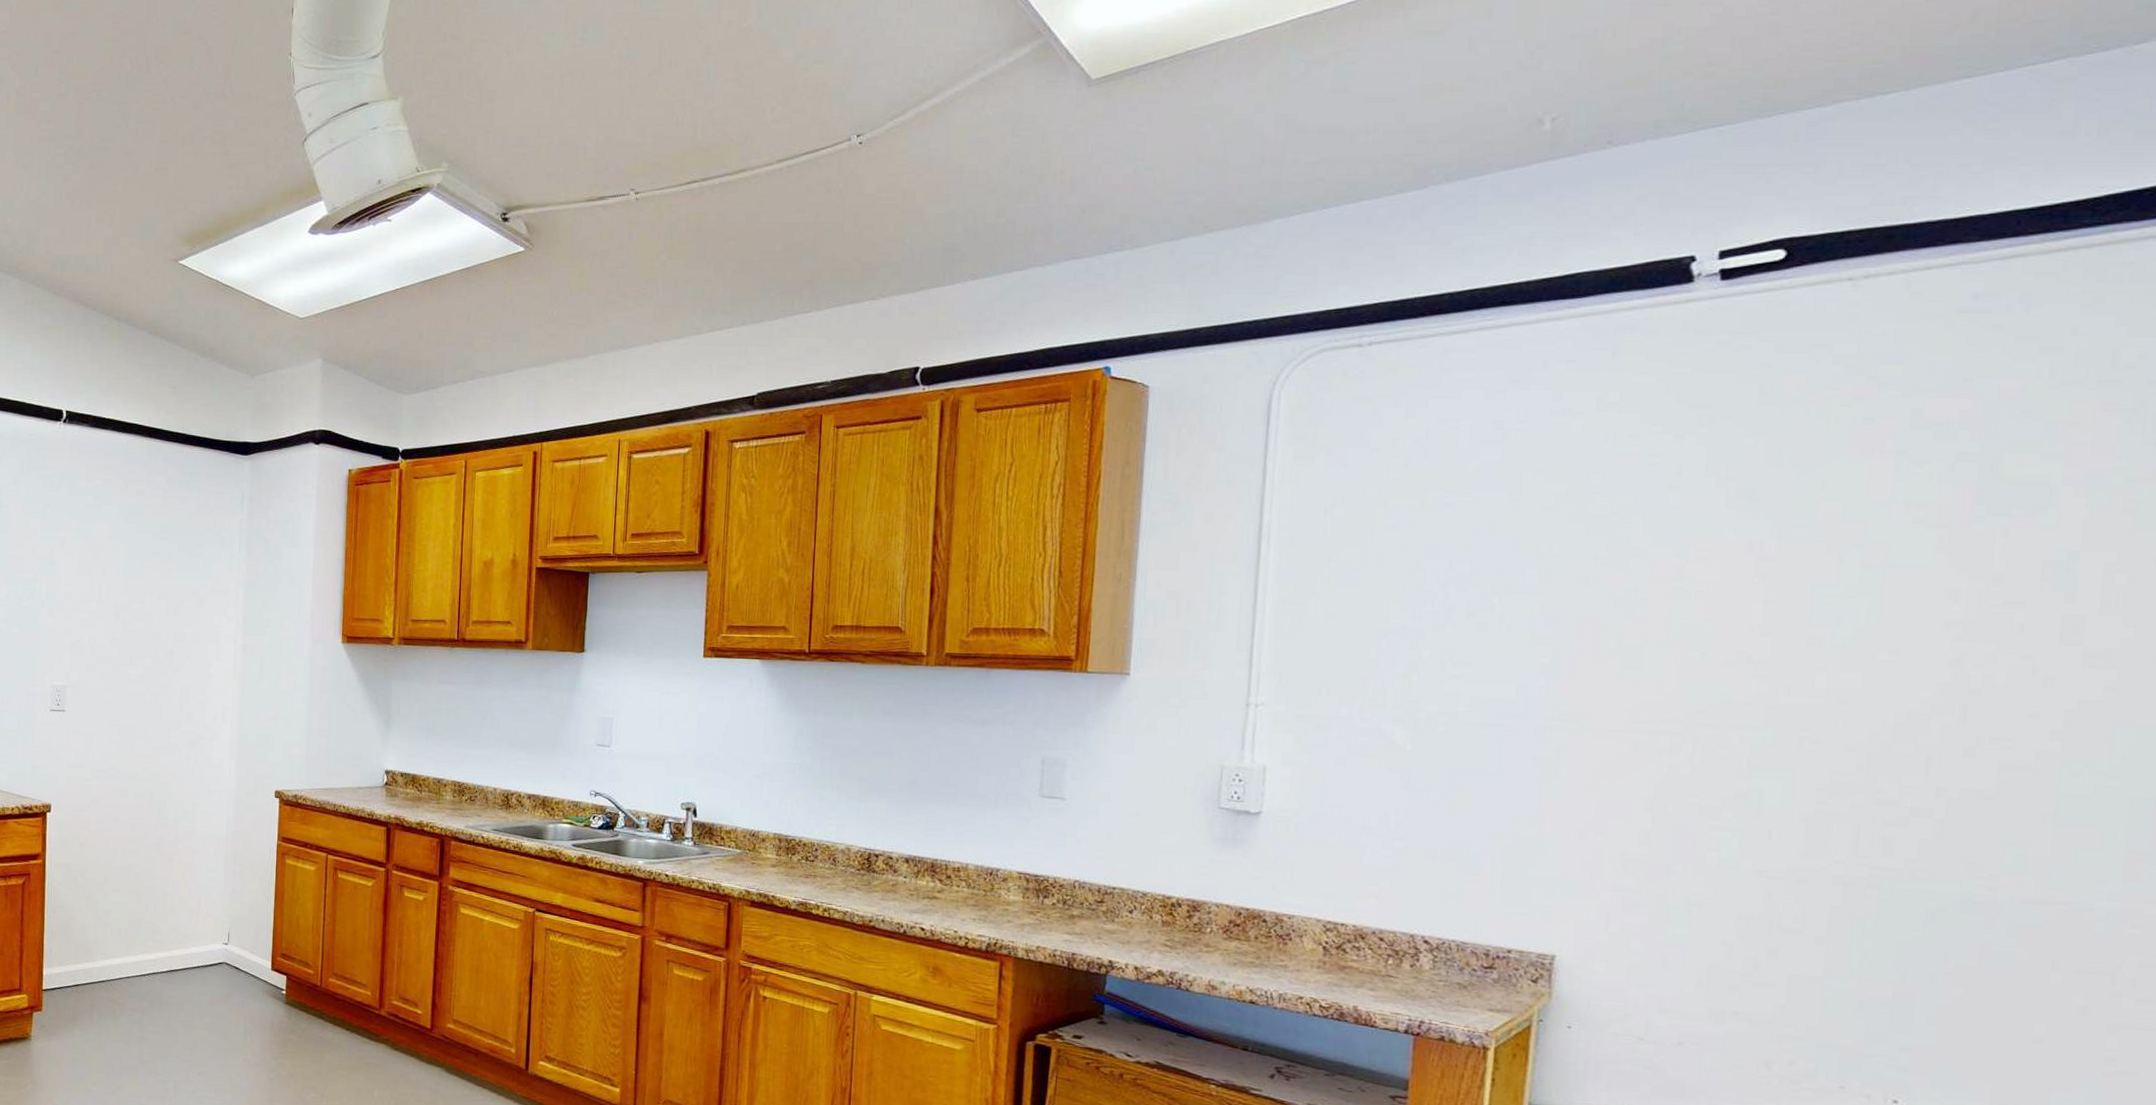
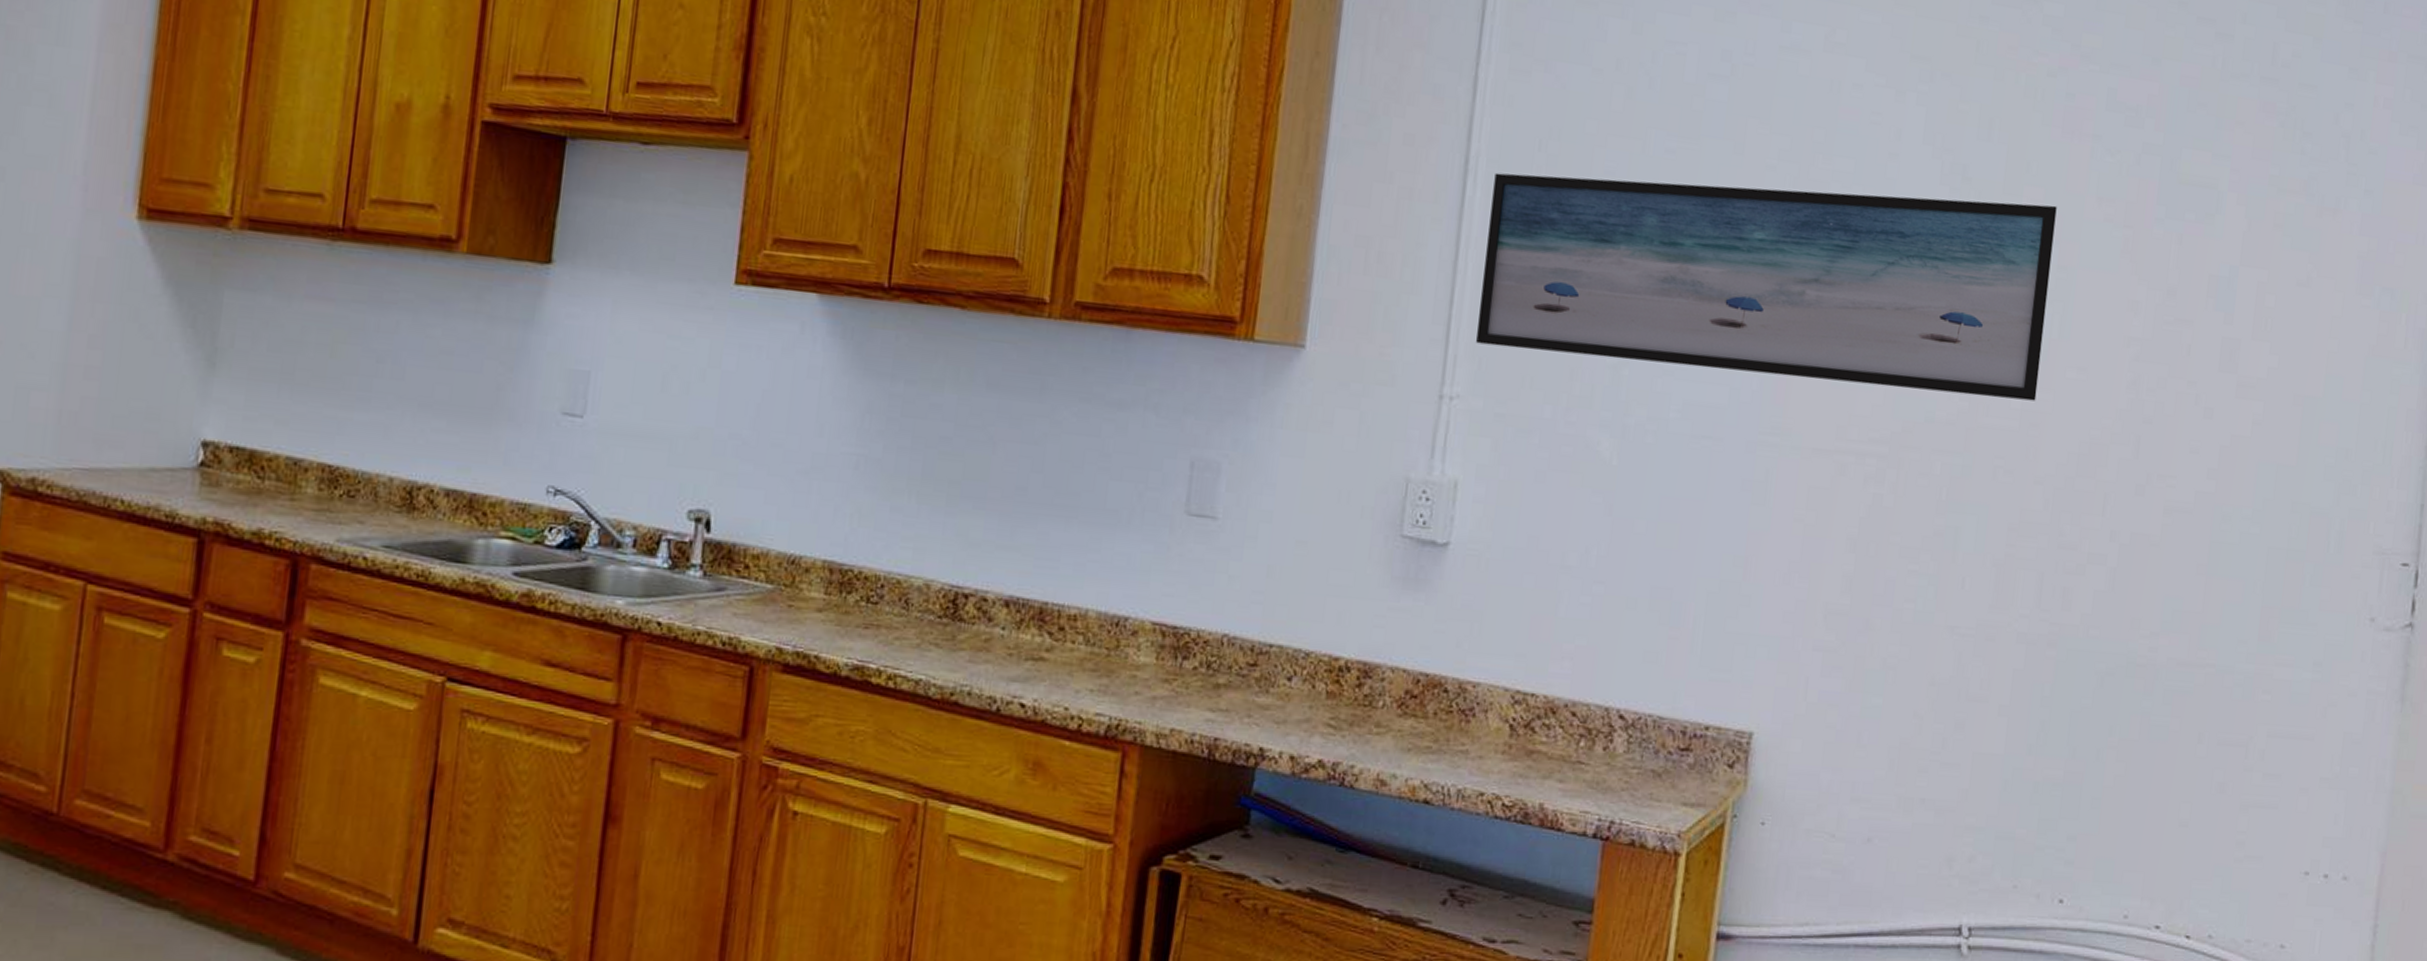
wall art: none [1276,515,1858,681] -> present [1476,172,2057,401]

